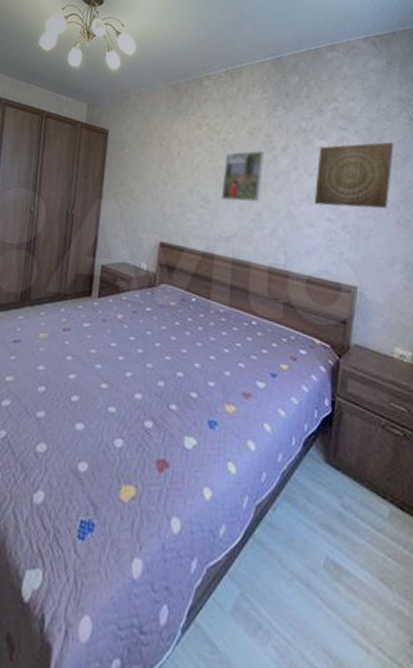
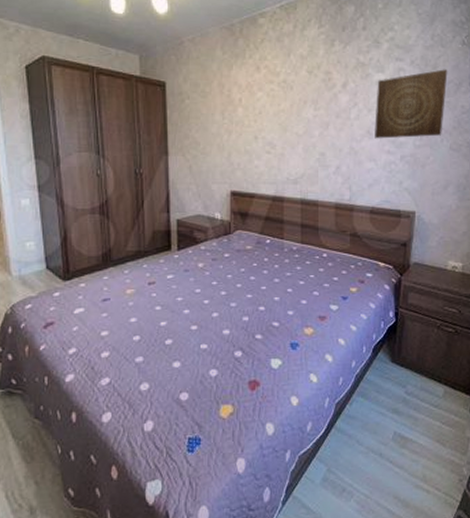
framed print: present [221,150,264,203] -> none [285,89,325,143]

